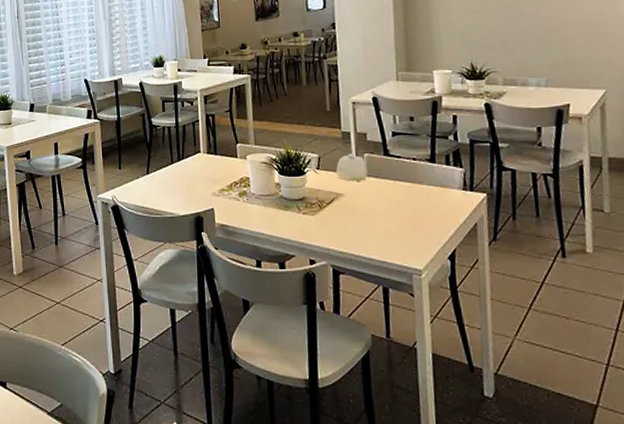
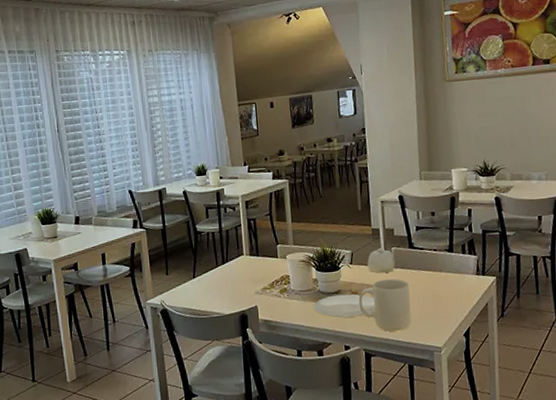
plate: none [274,202,345,228] -> present [312,294,375,318]
cup: none [325,188,387,247] -> present [358,278,412,332]

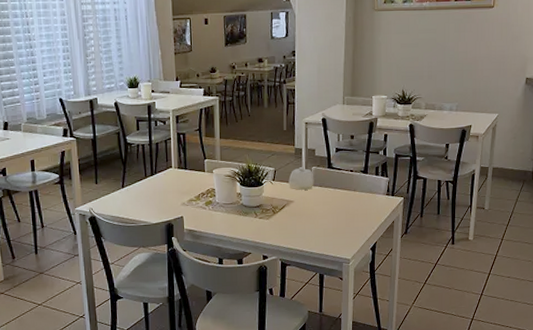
plate: present [312,294,375,318] -> none [235,208,293,230]
cup: present [358,278,412,332] -> none [278,195,326,244]

